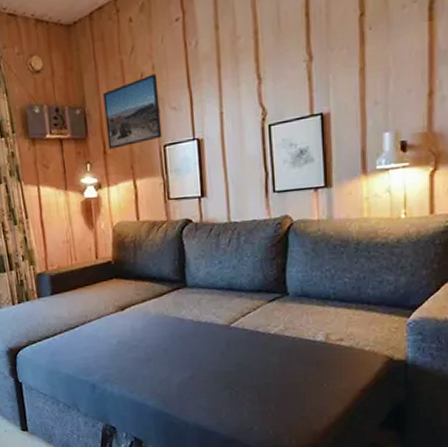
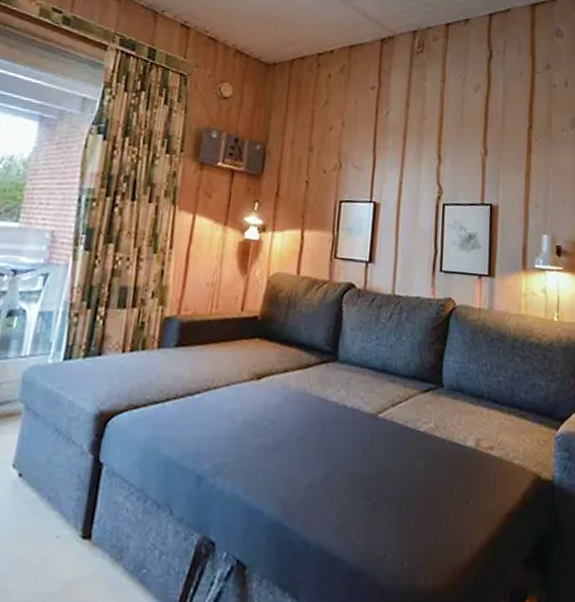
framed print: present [103,74,162,149] -> none [282,130,346,194]

